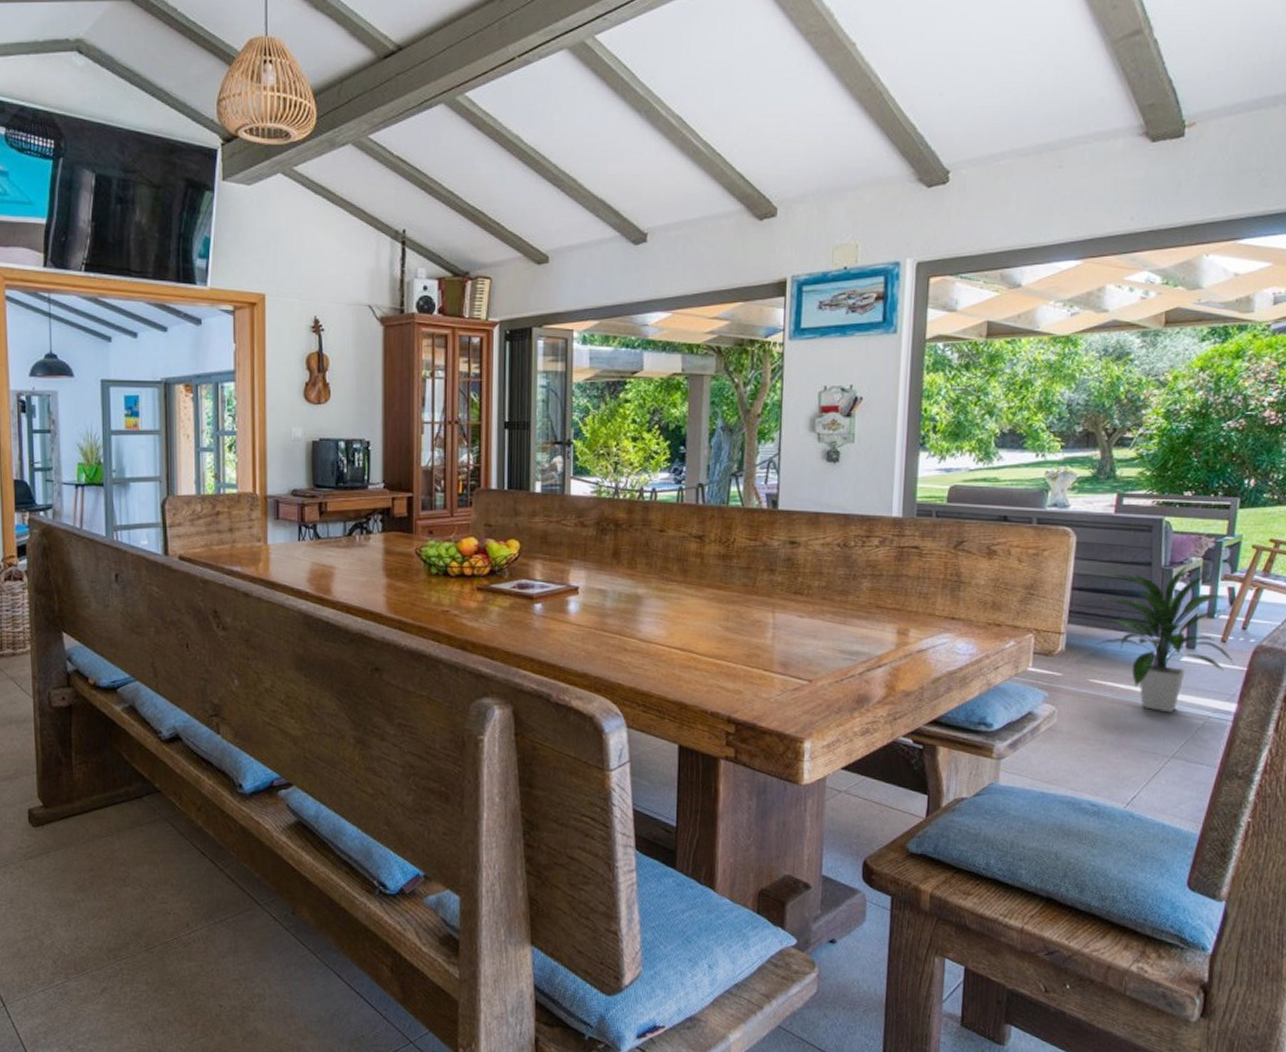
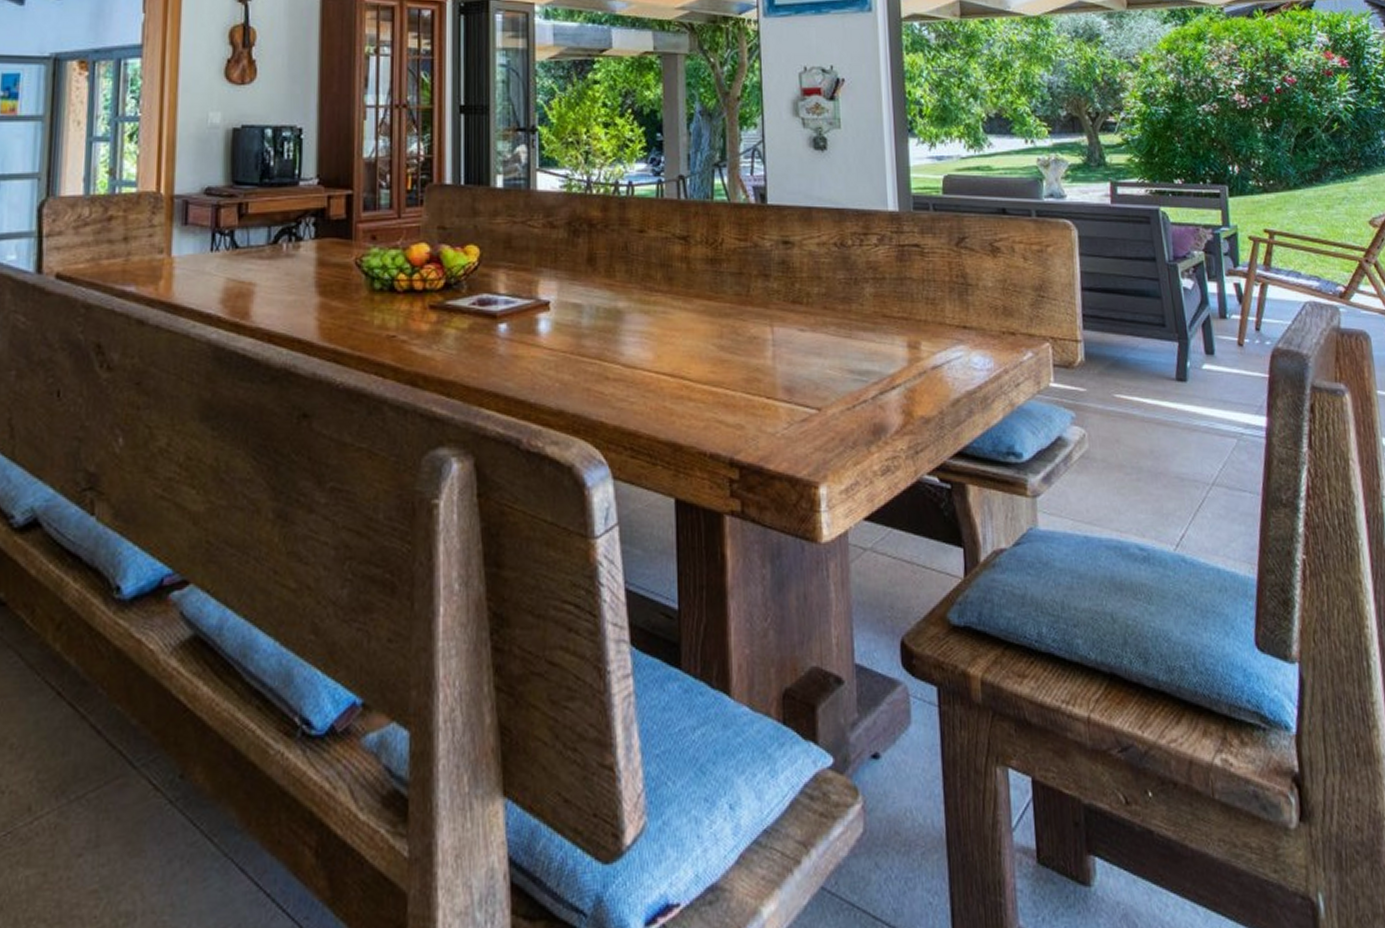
indoor plant: present [1096,564,1235,713] -> none [1109,259,1256,431]

